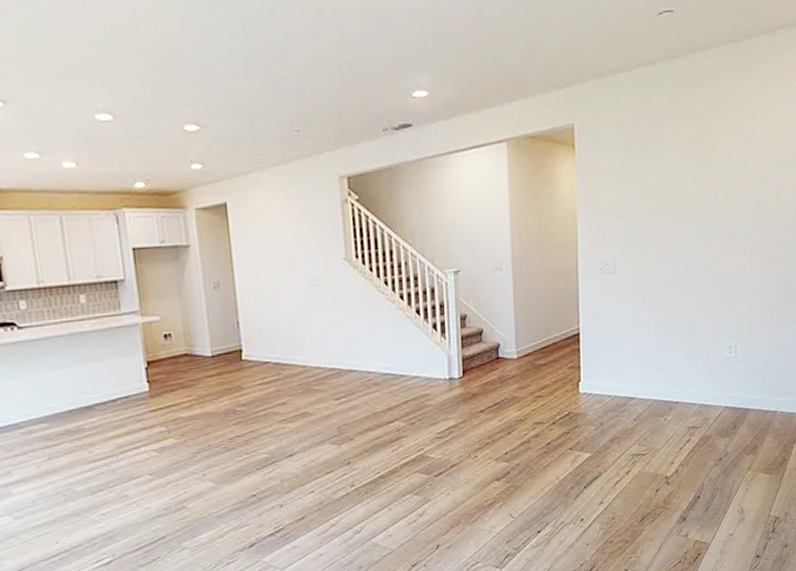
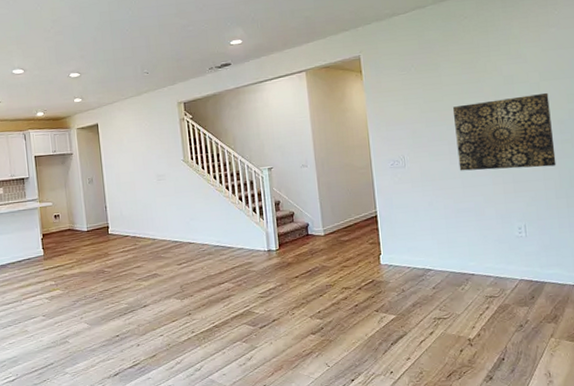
wall art: none [674,184,776,279] -> present [453,92,557,171]

